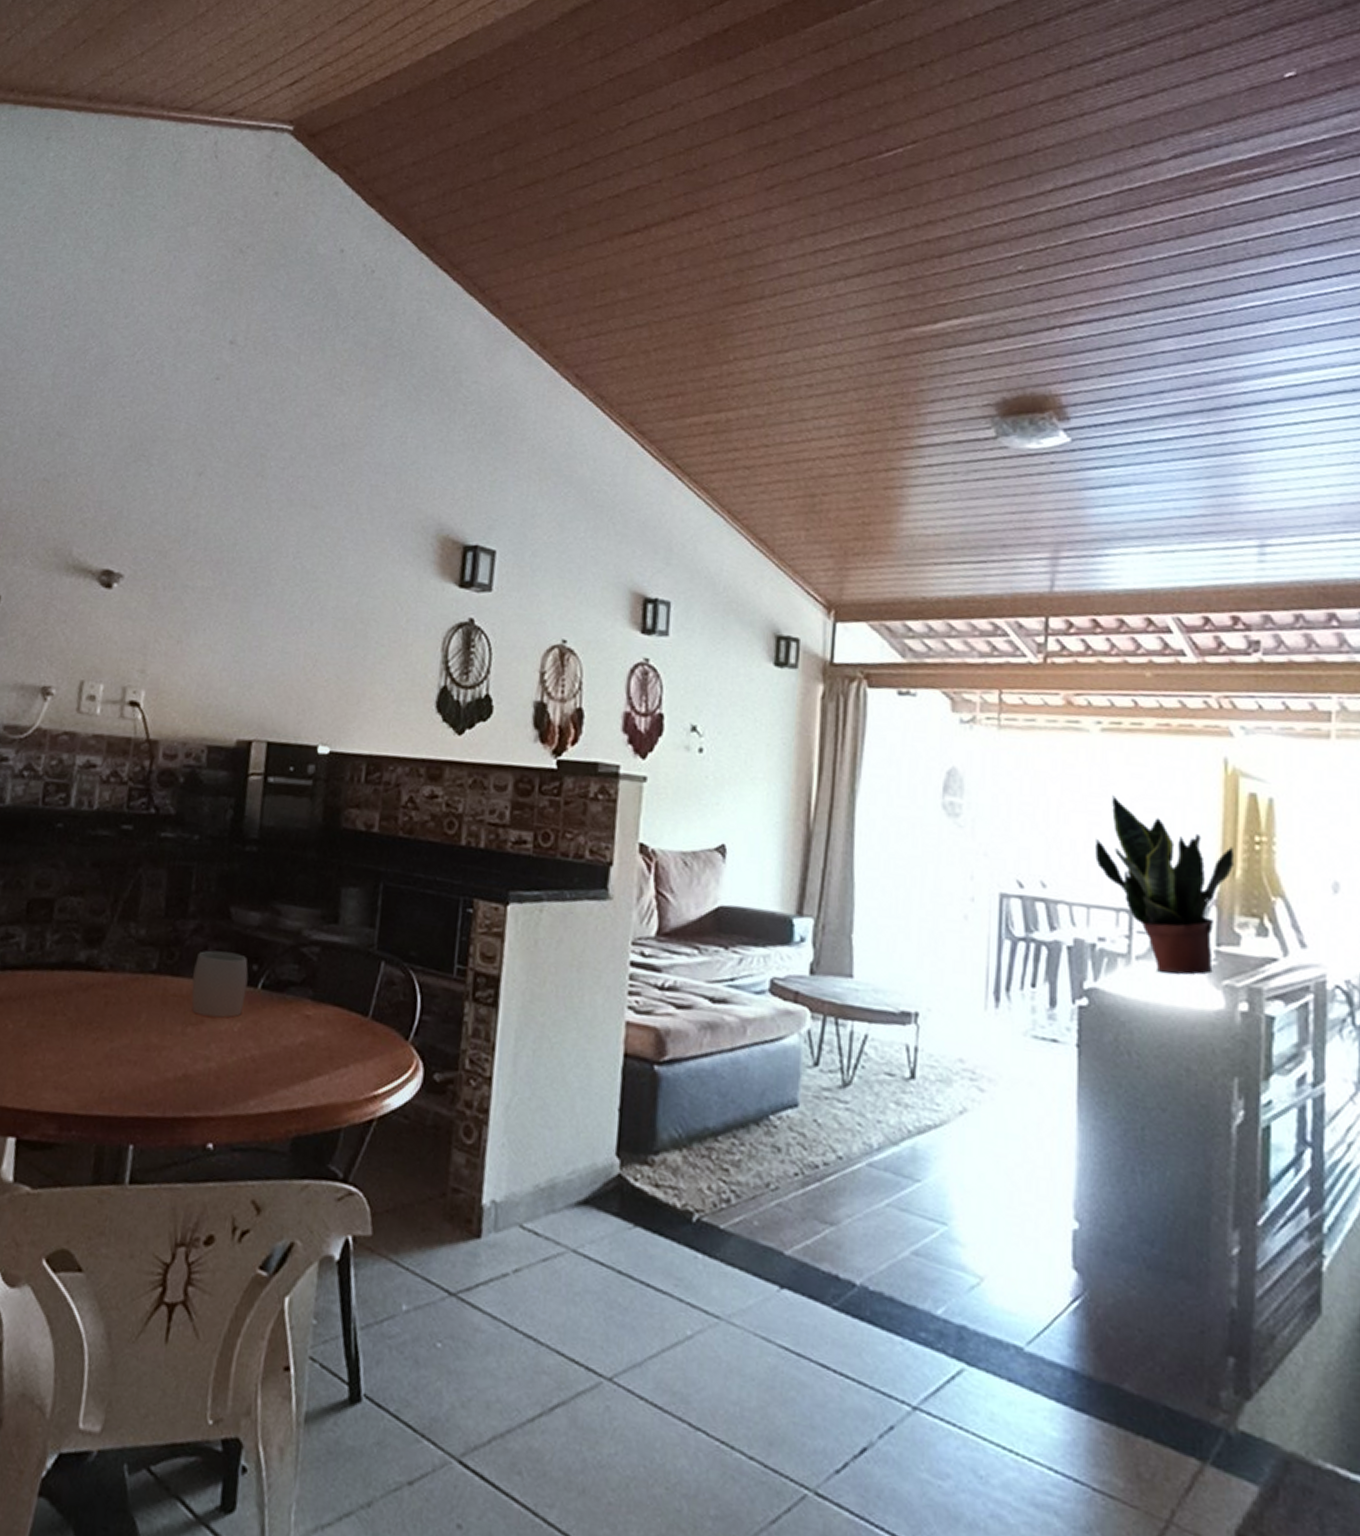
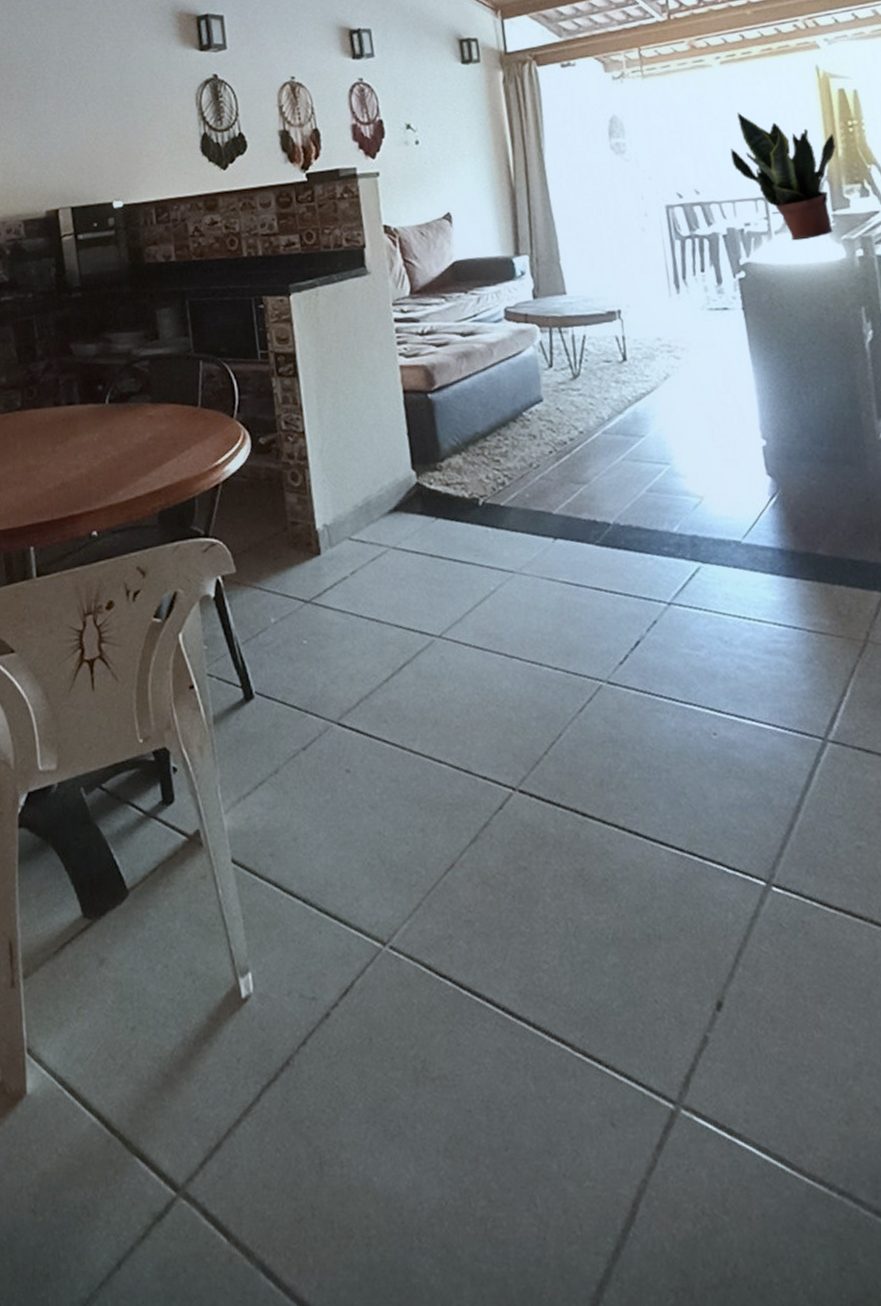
mug: present [191,950,249,1019] -> none [51,380,98,435]

